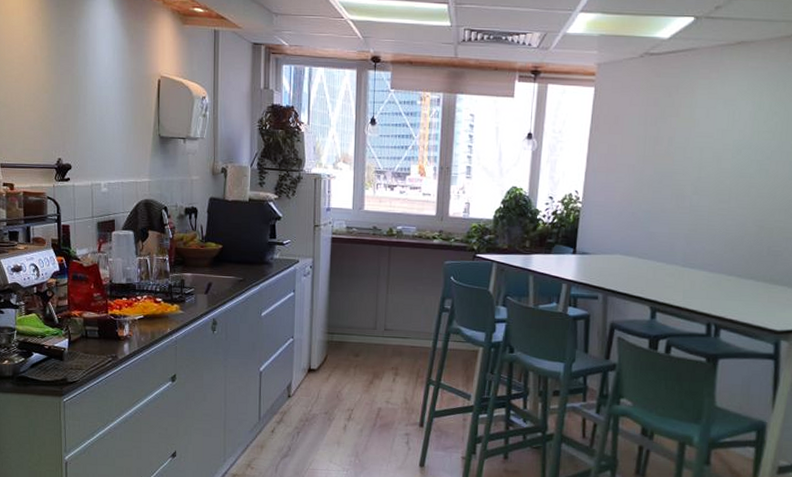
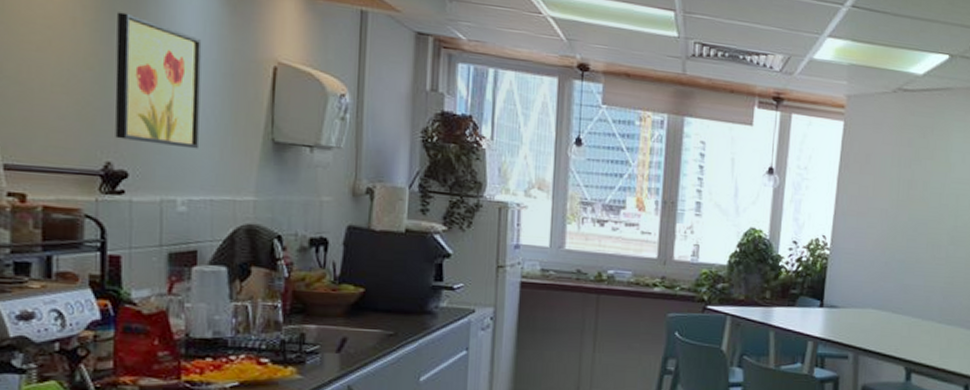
wall art: none [61,49,113,145] -> present [115,12,202,149]

